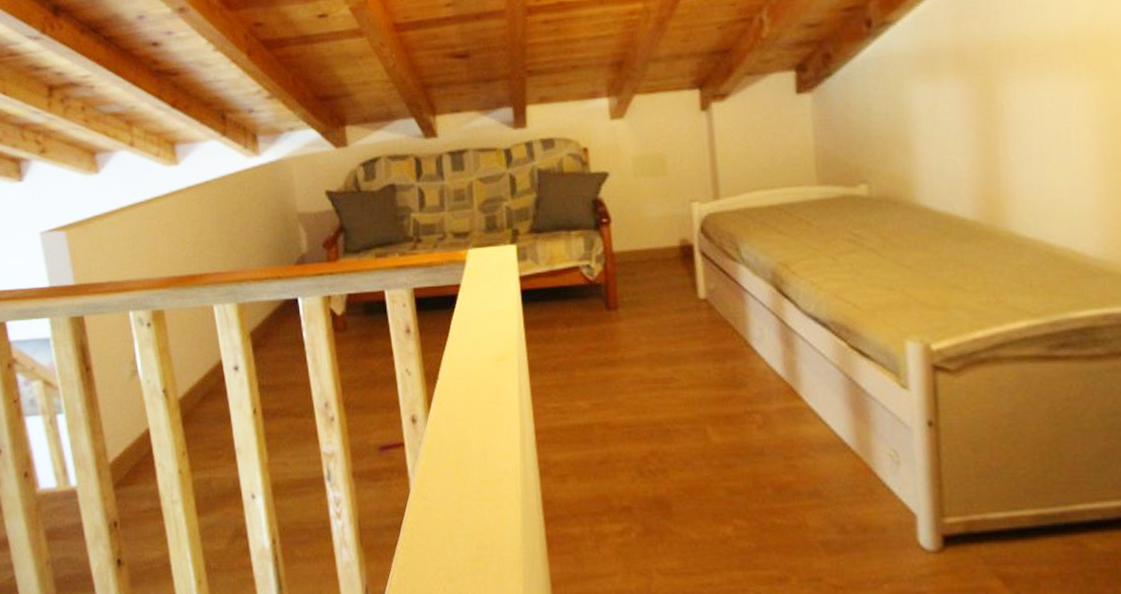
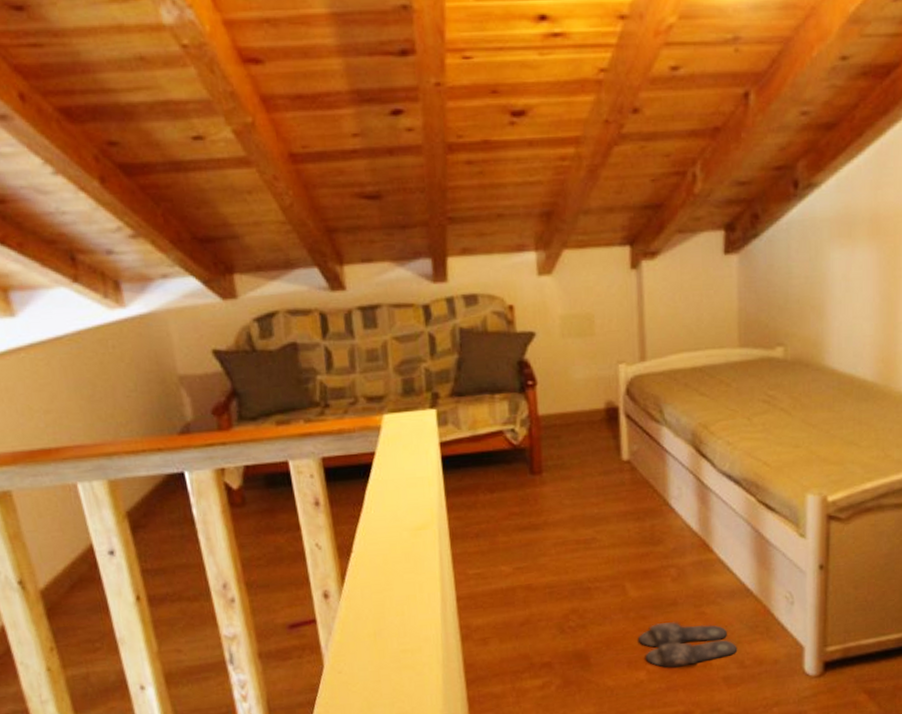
slippers: none [722,474,837,525] -> present [637,622,738,669]

